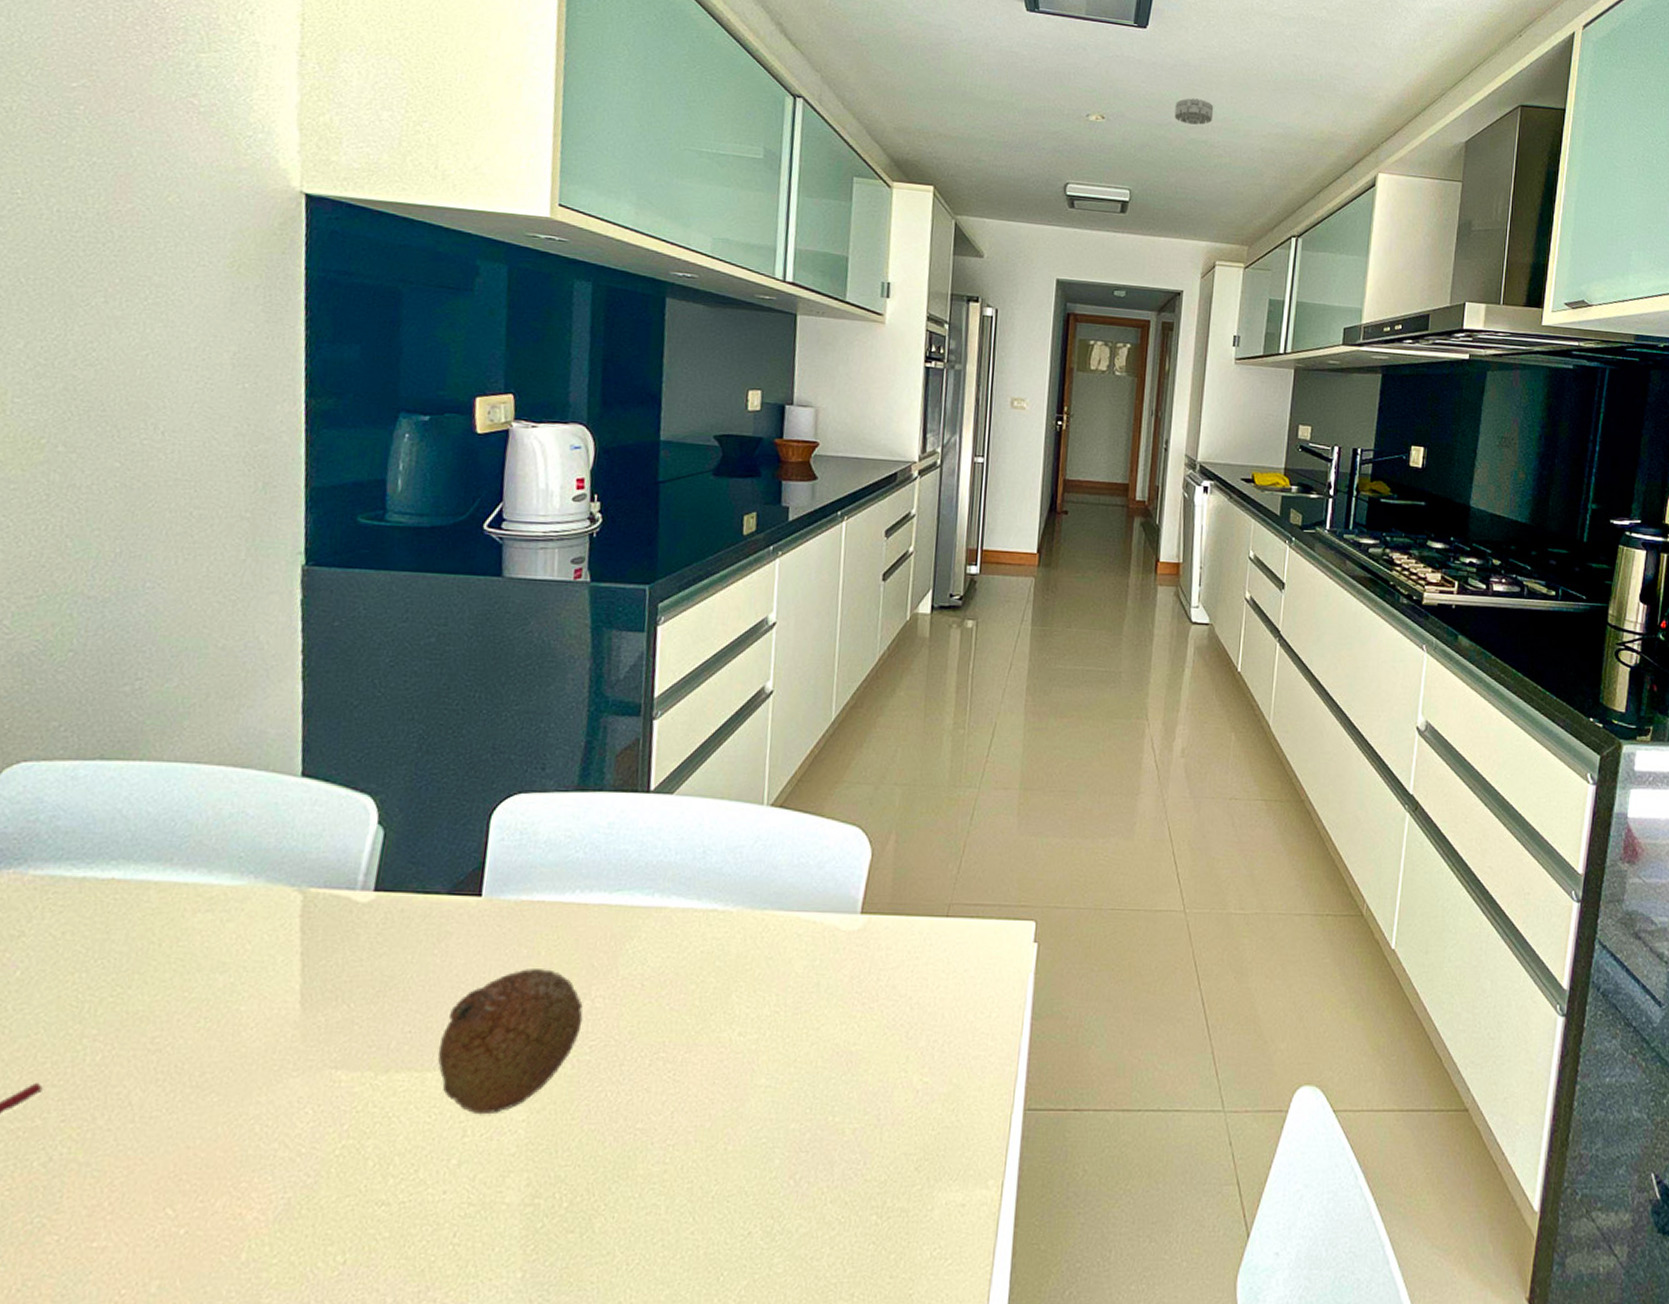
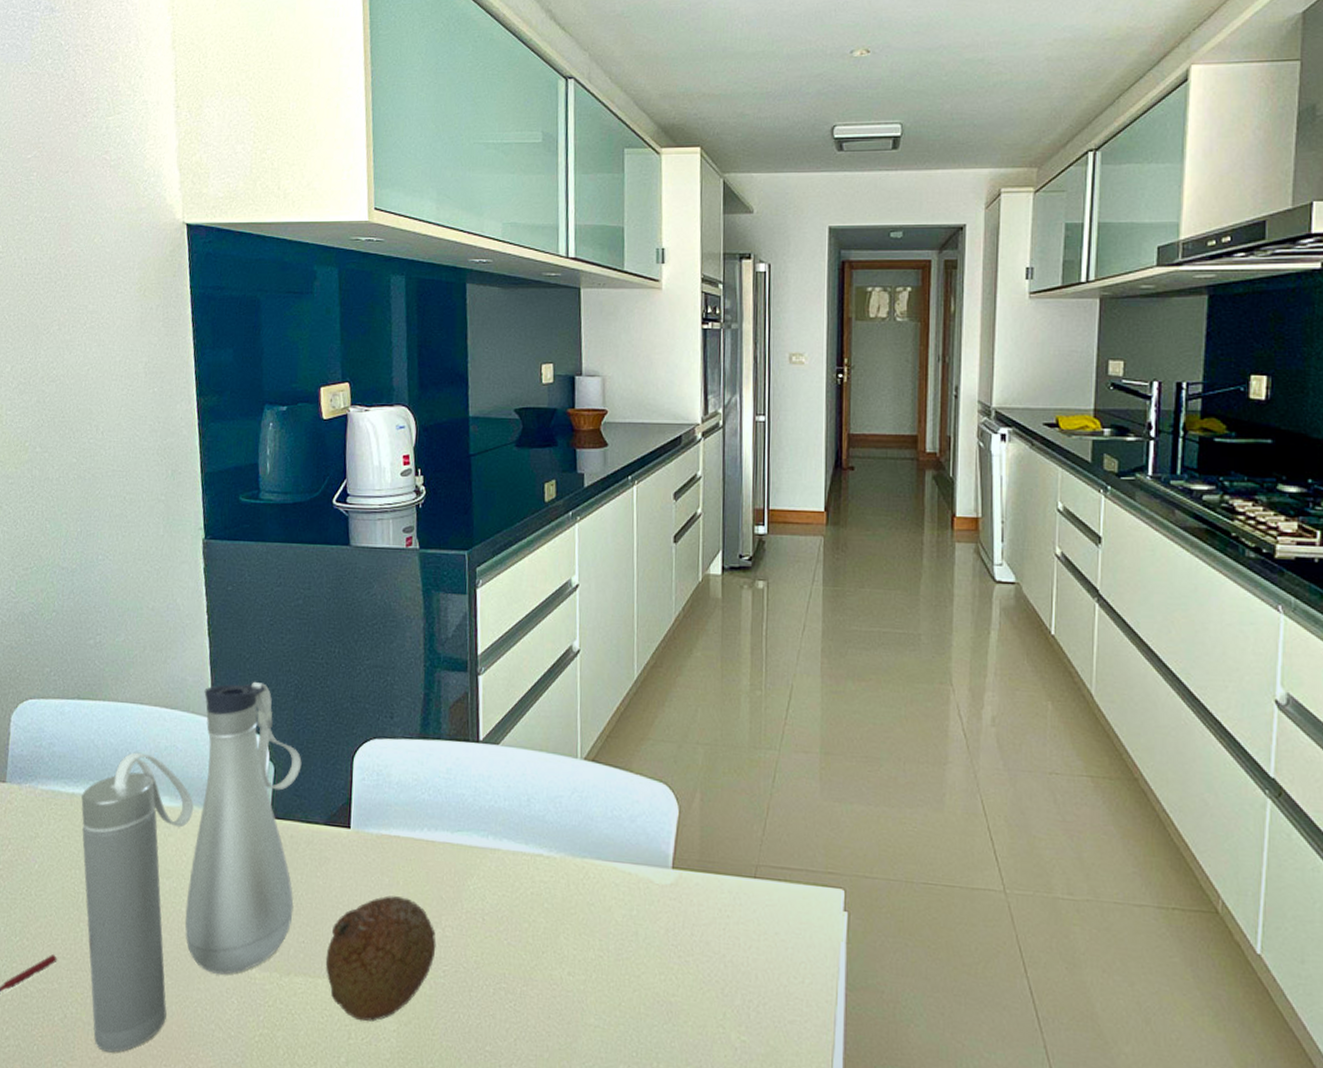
water bottle: none [94,732,422,1196] -> present [81,681,302,1053]
smoke detector: present [1174,98,1214,125] -> none [946,15,990,44]

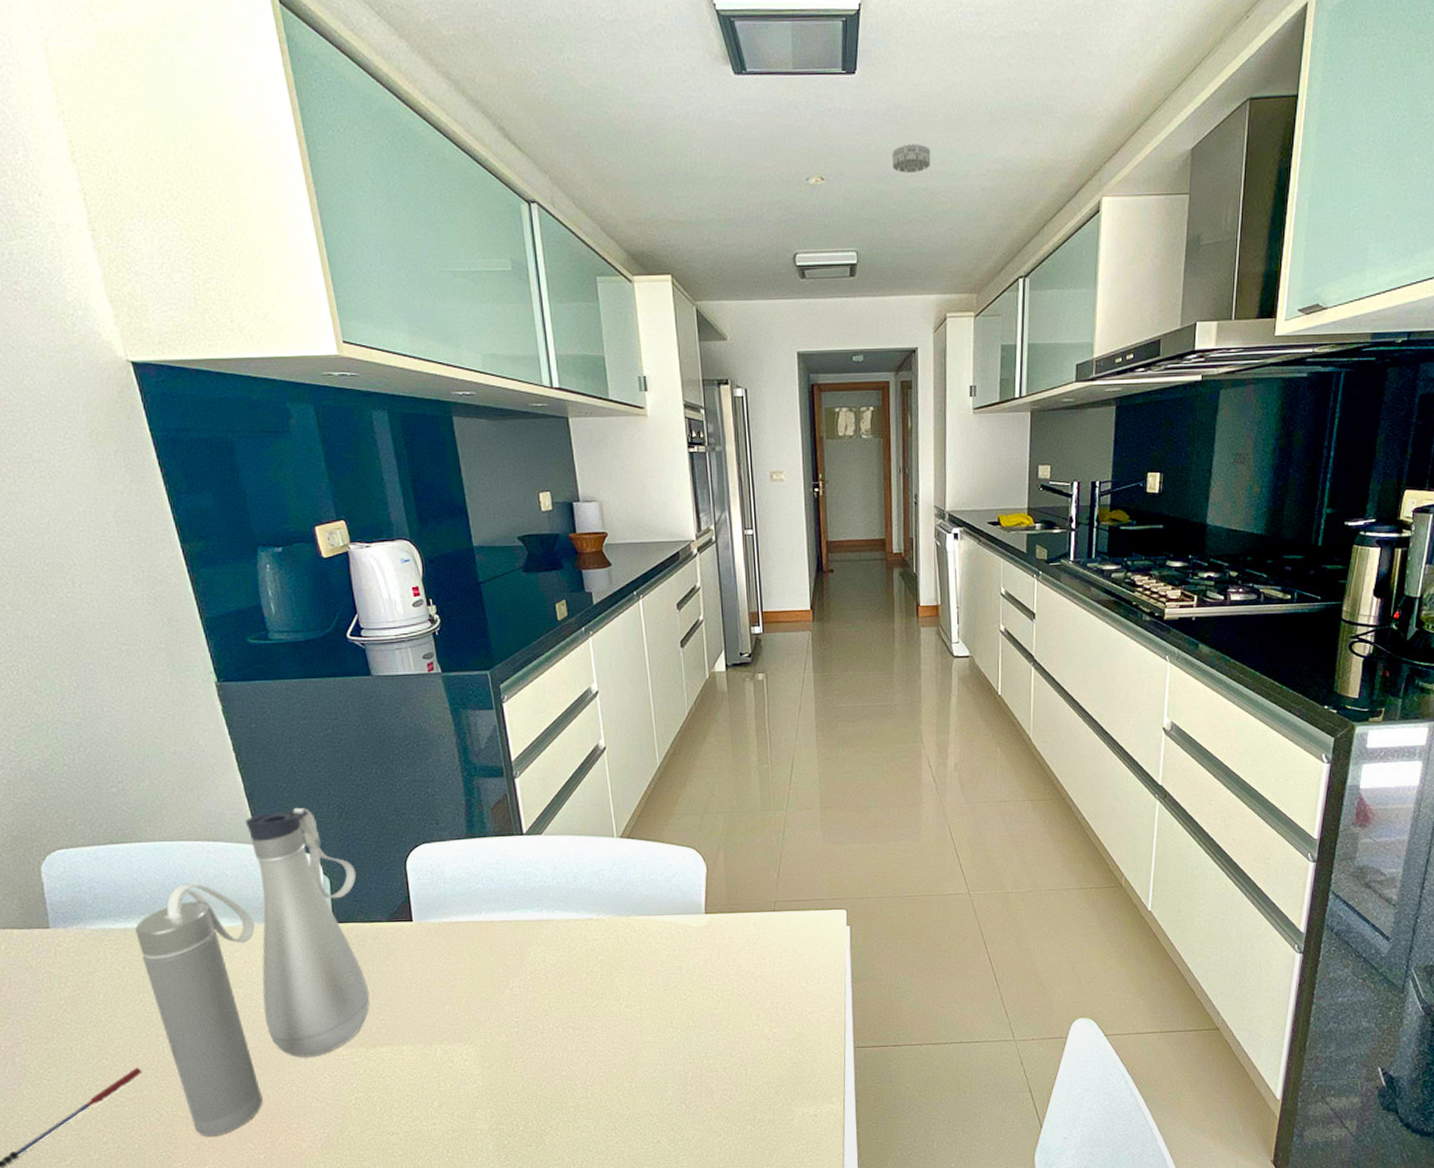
fruit: present [325,895,436,1022] -> none [407,970,507,1072]
smoke detector: none [946,15,990,44] -> present [892,144,931,173]

